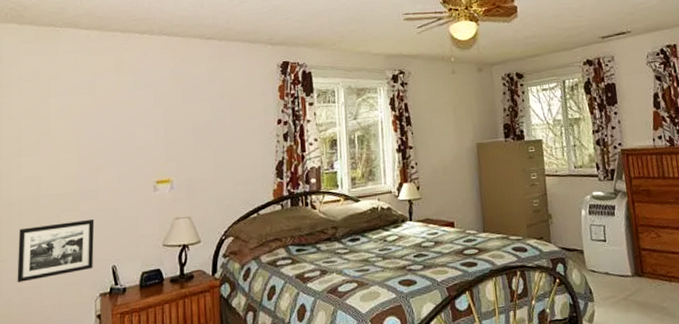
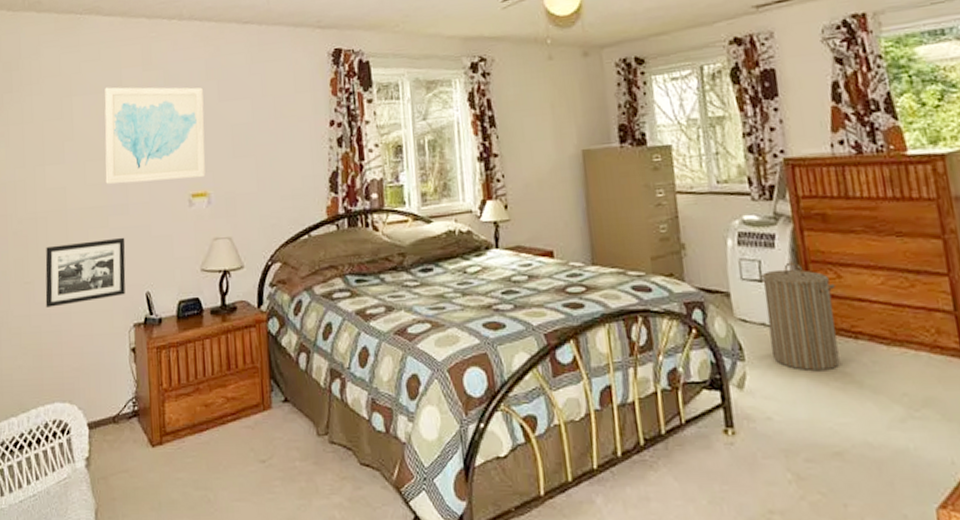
wall art: none [78,90,170,173] -> present [104,87,206,184]
laundry hamper: none [604,226,659,307] -> present [760,262,840,372]

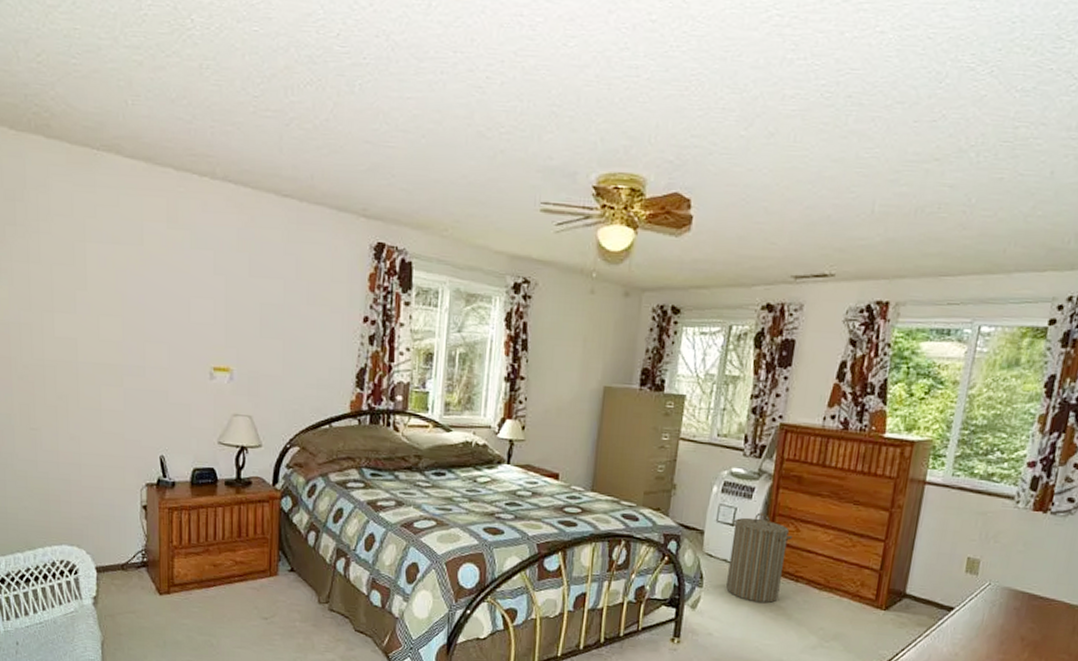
picture frame: present [45,237,126,308] -> none [53,396,141,457]
wall art: present [104,87,206,184] -> none [121,239,232,353]

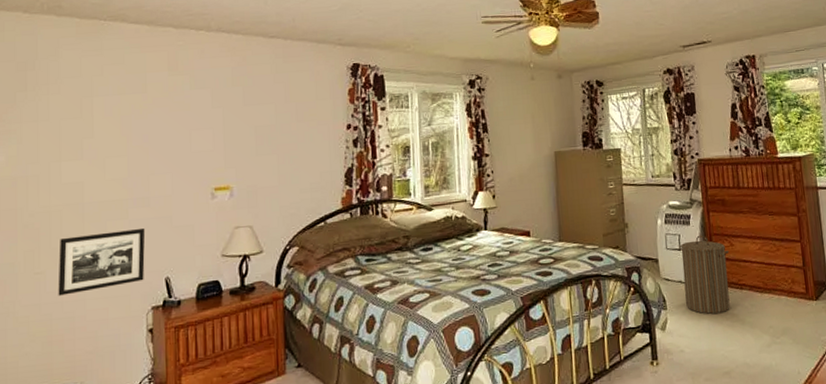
picture frame: none [53,396,141,457] -> present [58,227,146,296]

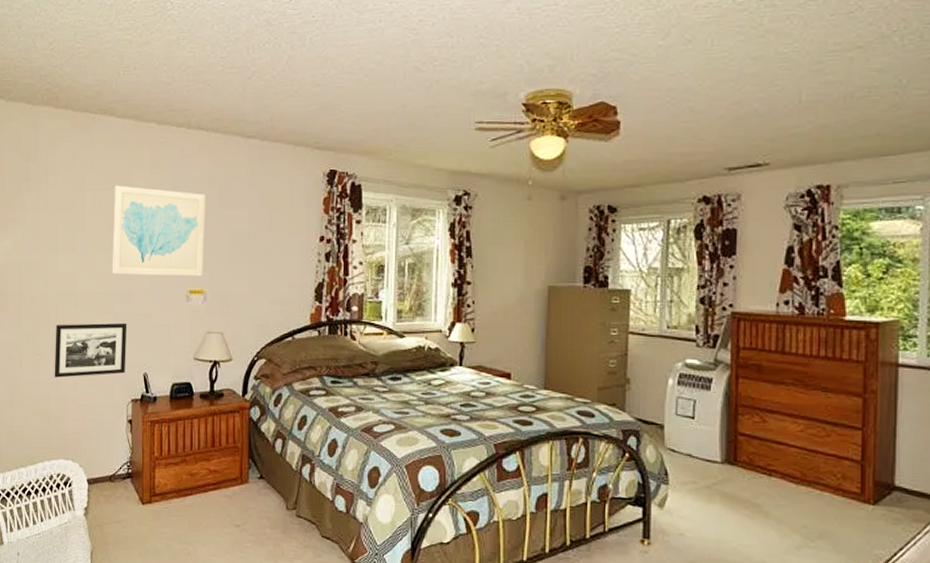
wall art: none [126,89,229,179] -> present [112,185,205,277]
laundry hamper: present [679,235,730,315] -> none [693,404,759,500]

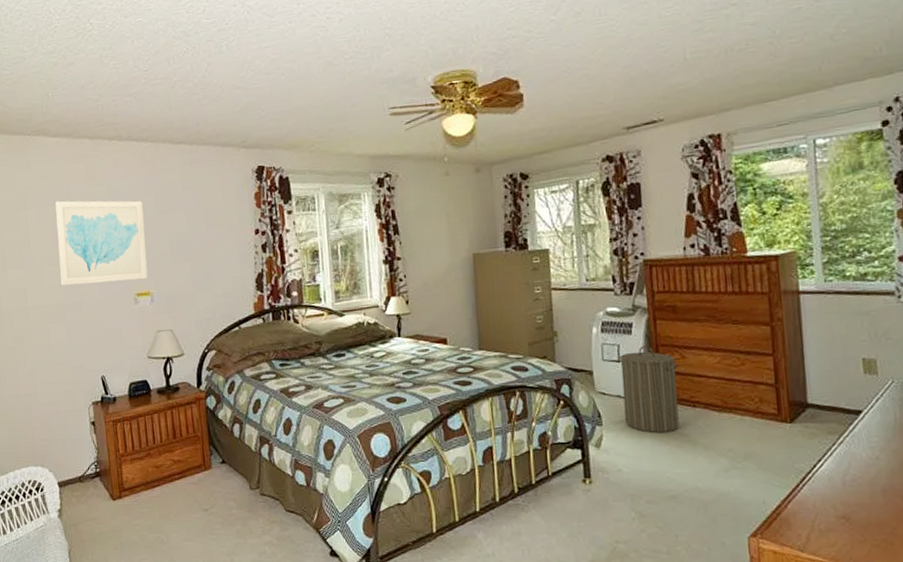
picture frame: present [54,322,127,378] -> none [12,330,84,390]
laundry hamper: none [693,404,759,500] -> present [618,345,680,433]

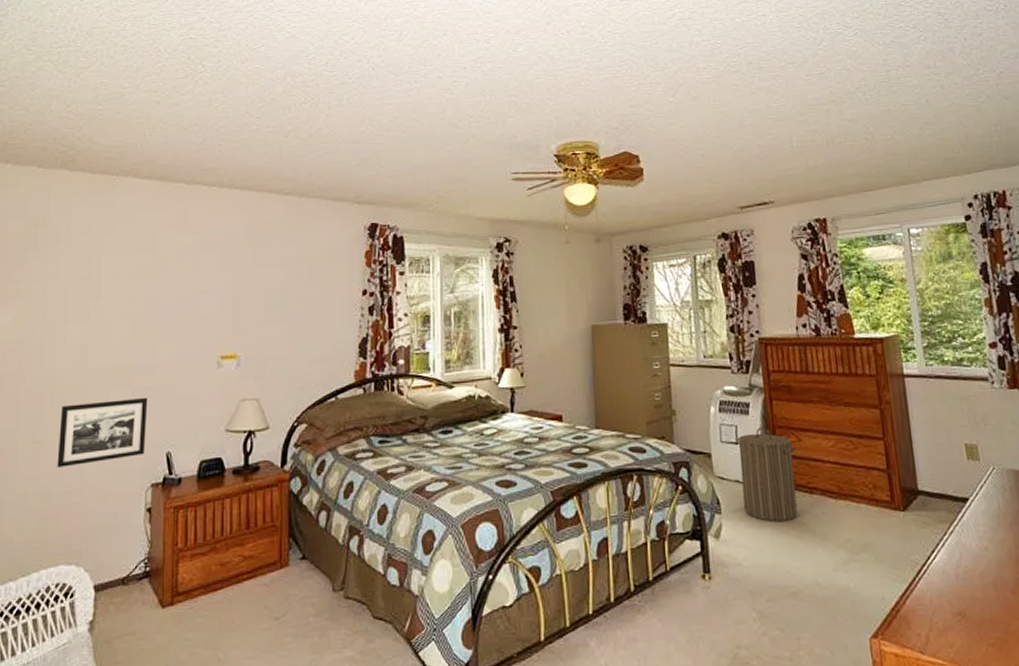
picture frame: none [12,330,84,390] -> present [57,397,148,468]
wall art: present [55,200,148,286] -> none [131,248,239,345]

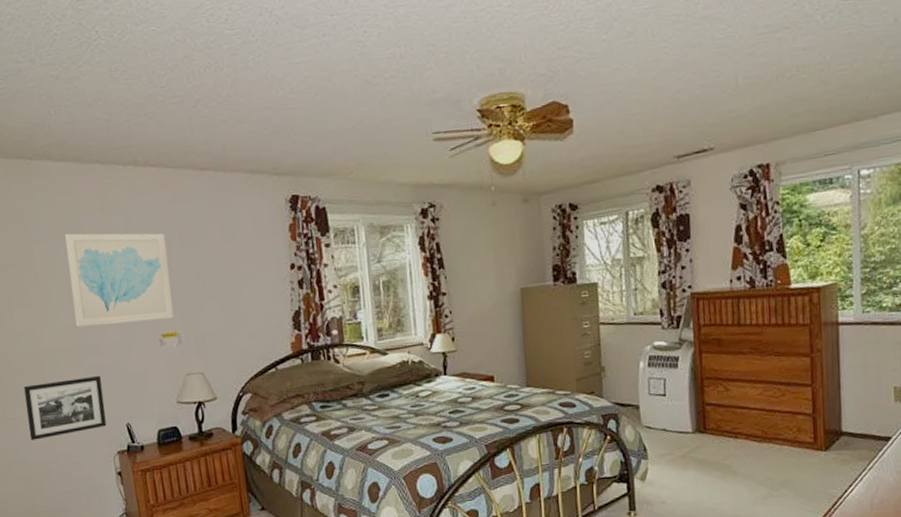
wall art: none [131,248,239,345] -> present [64,233,174,327]
laundry hamper: present [736,427,798,522] -> none [664,379,723,465]

